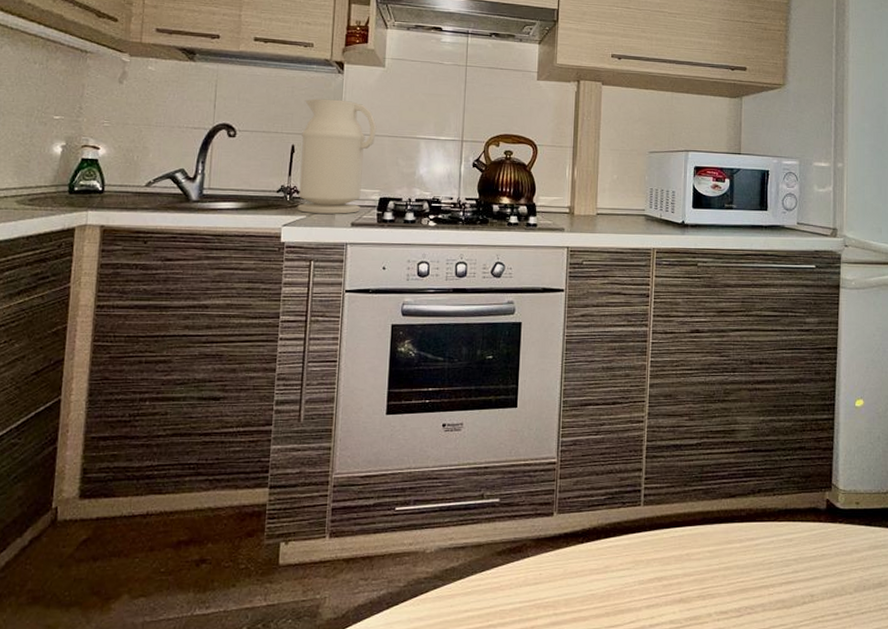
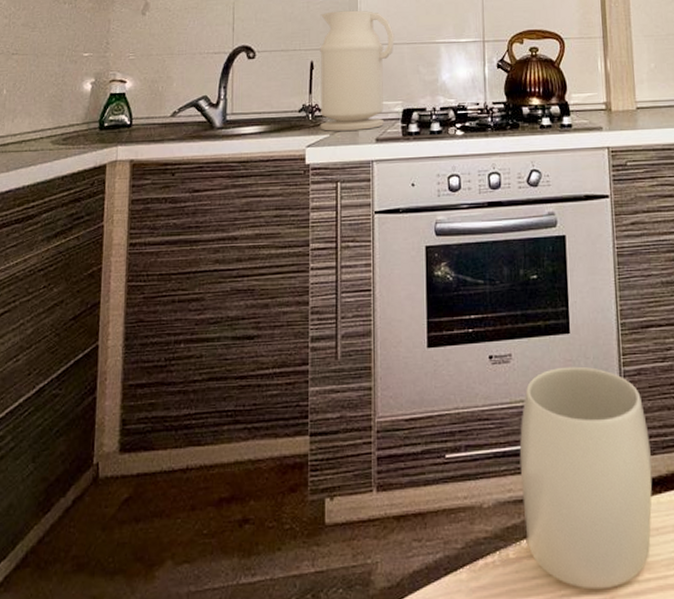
mug: none [461,436,578,621] -> present [519,366,653,590]

